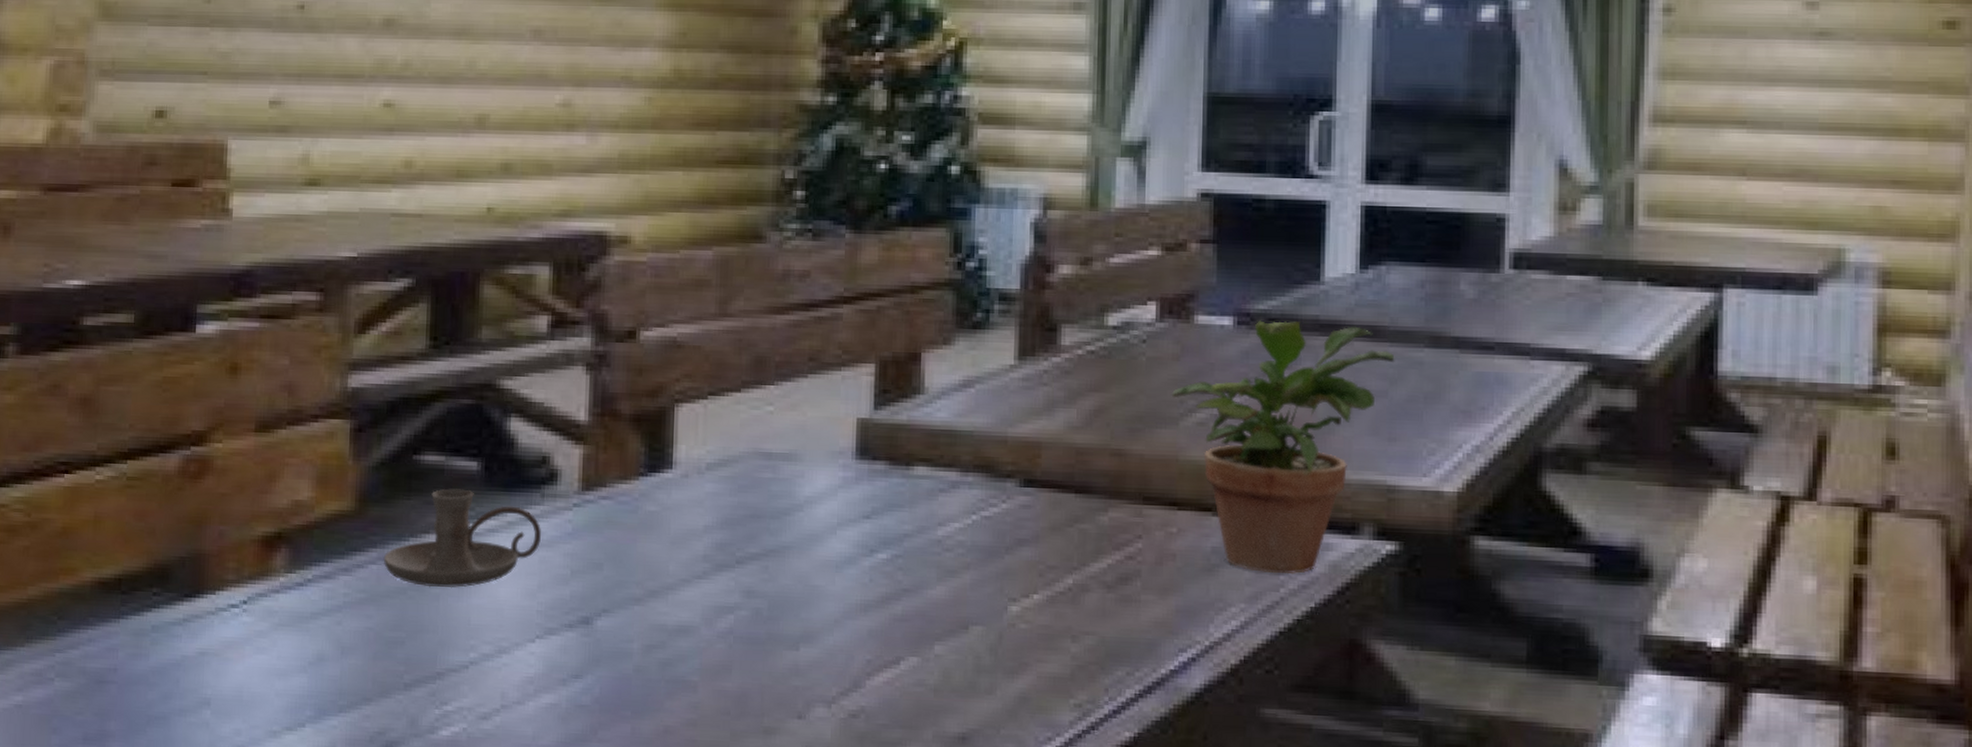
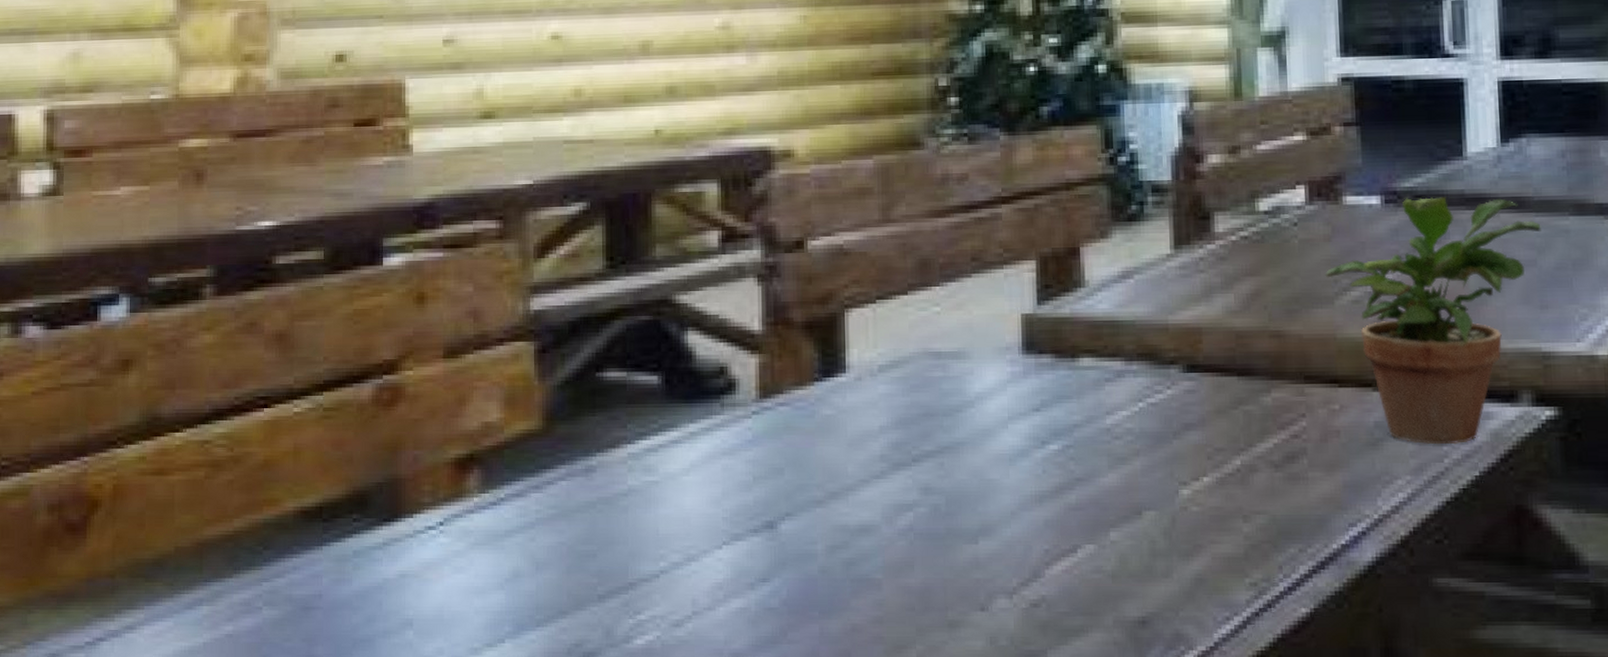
candle holder: present [383,488,542,588] -> none [572,403,724,500]

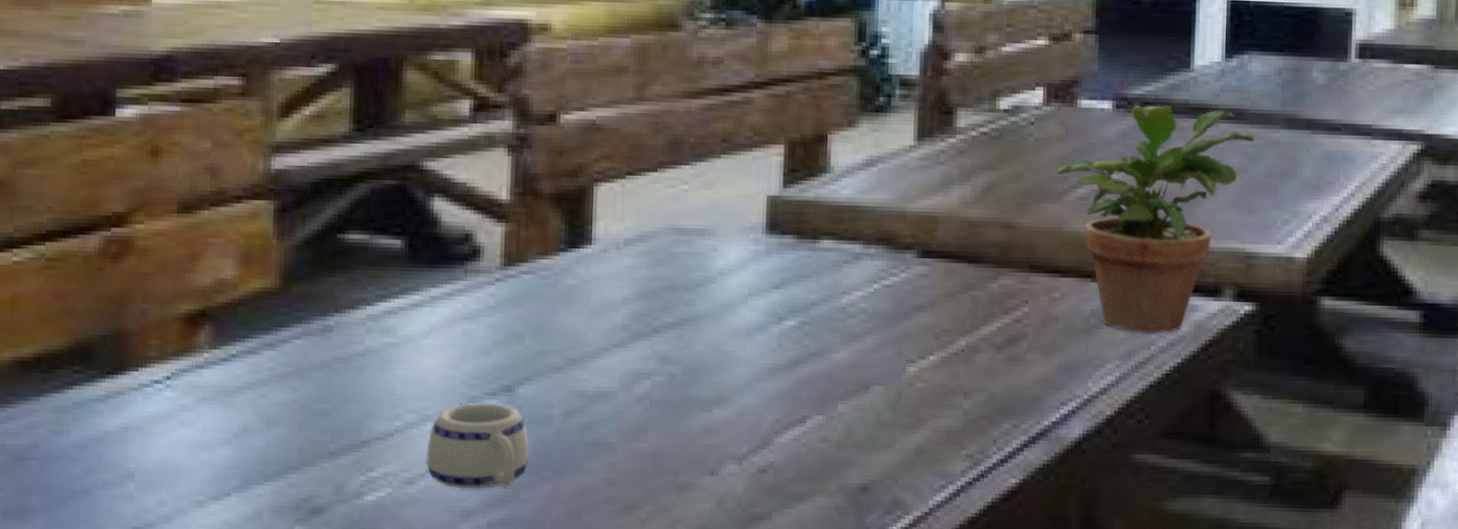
mug: none [692,540,795,631] -> present [426,403,530,489]

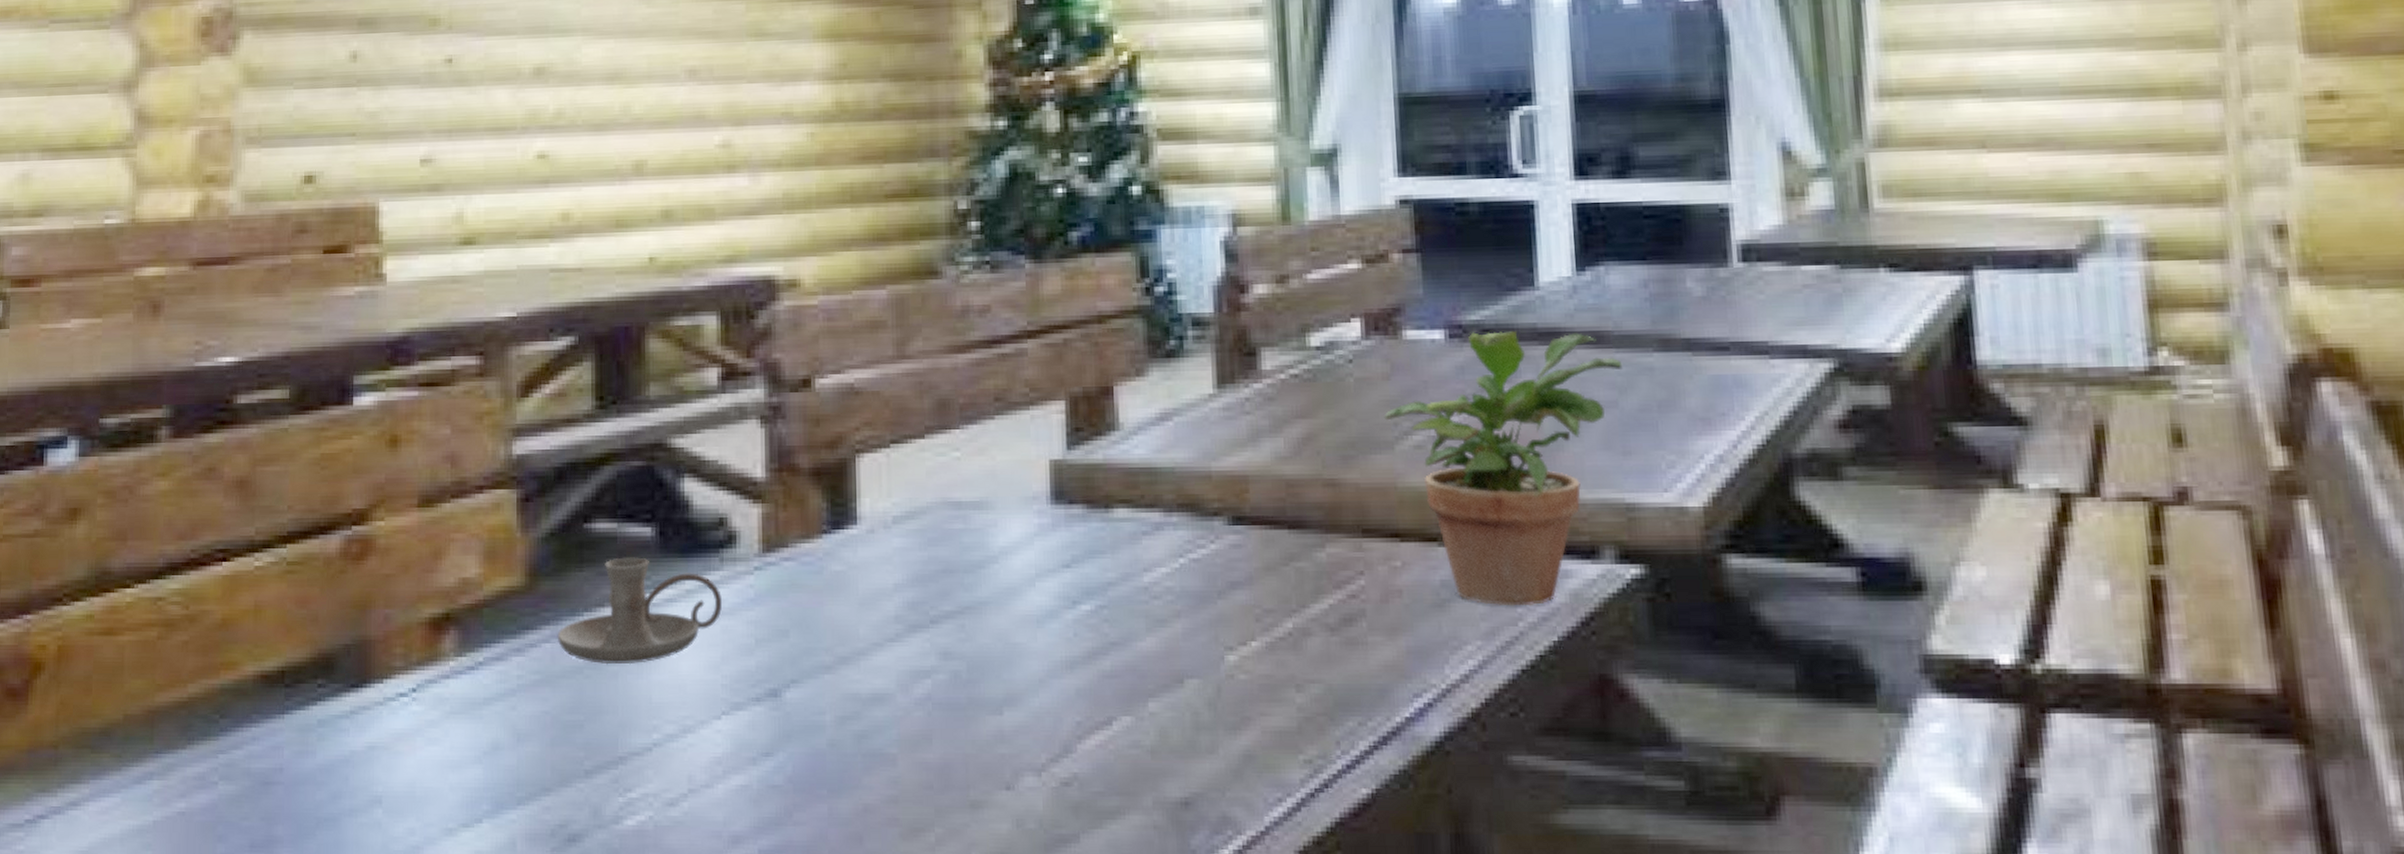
candle holder: none [308,265,465,361] -> present [557,557,723,665]
mug: present [426,403,530,489] -> none [688,710,801,811]

